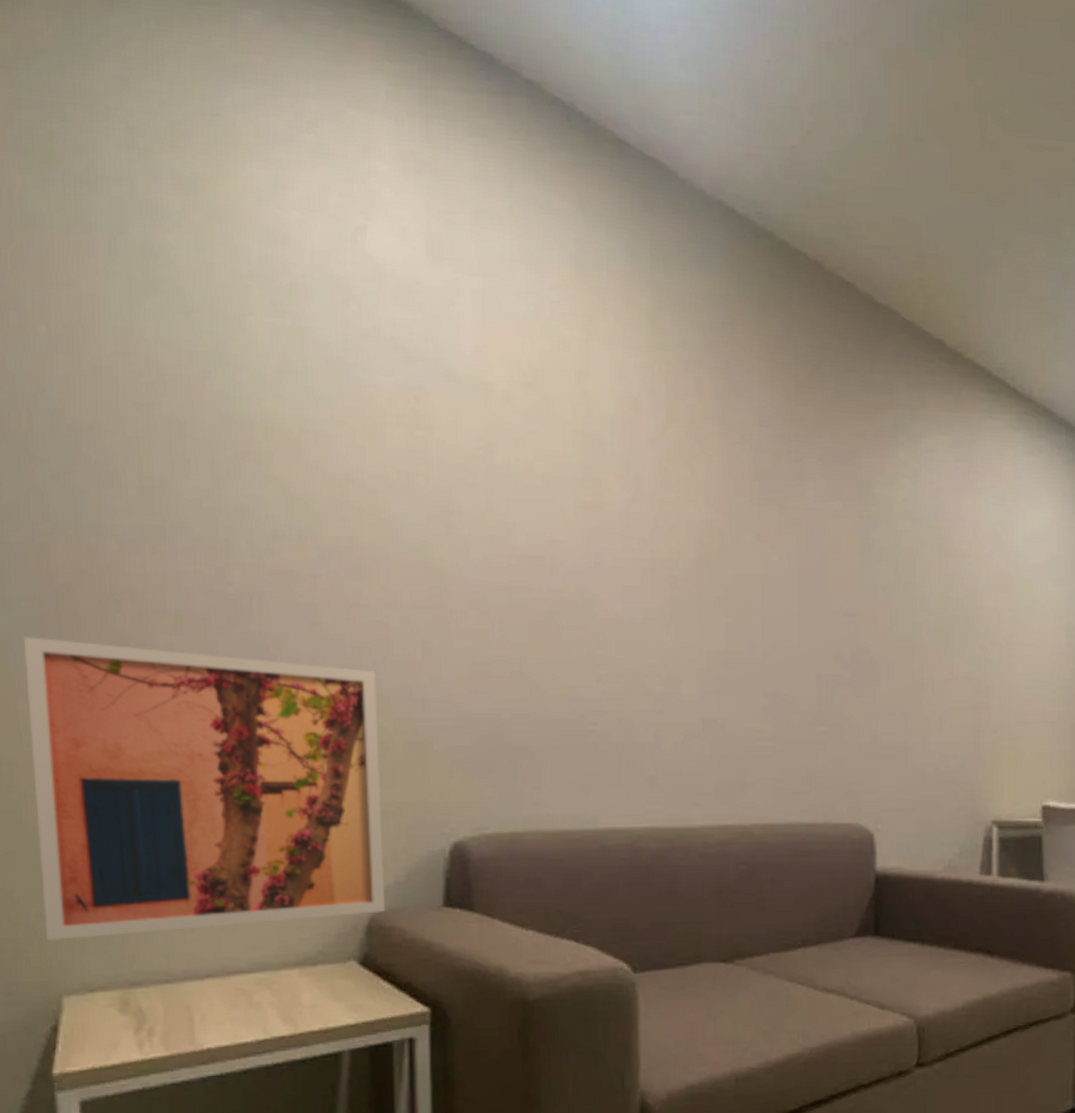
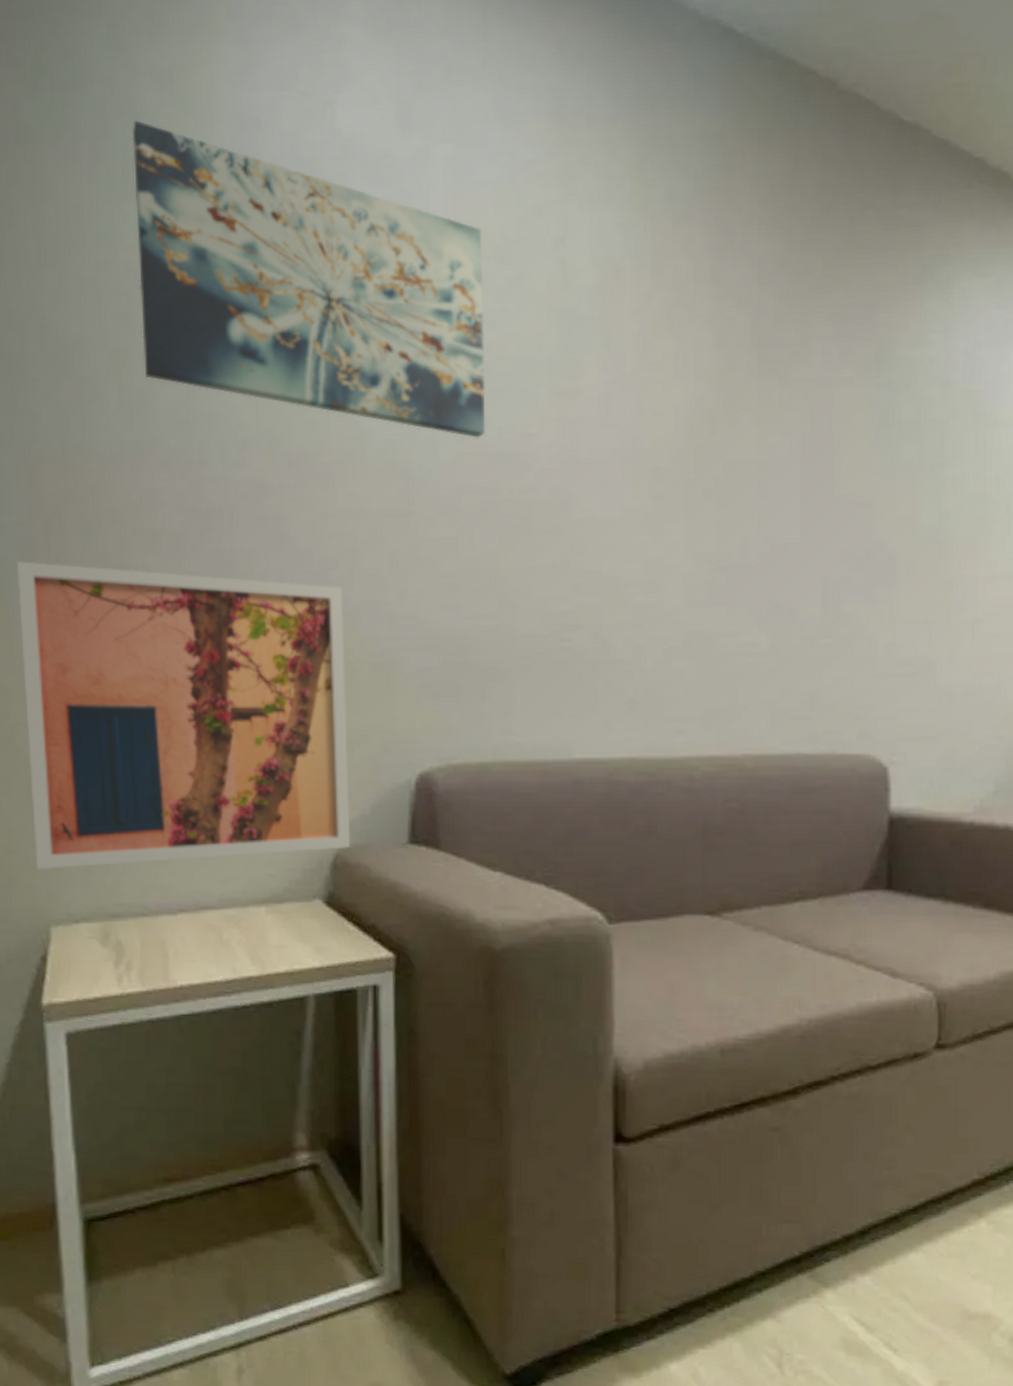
wall art: none [153,221,515,542] -> present [132,120,486,438]

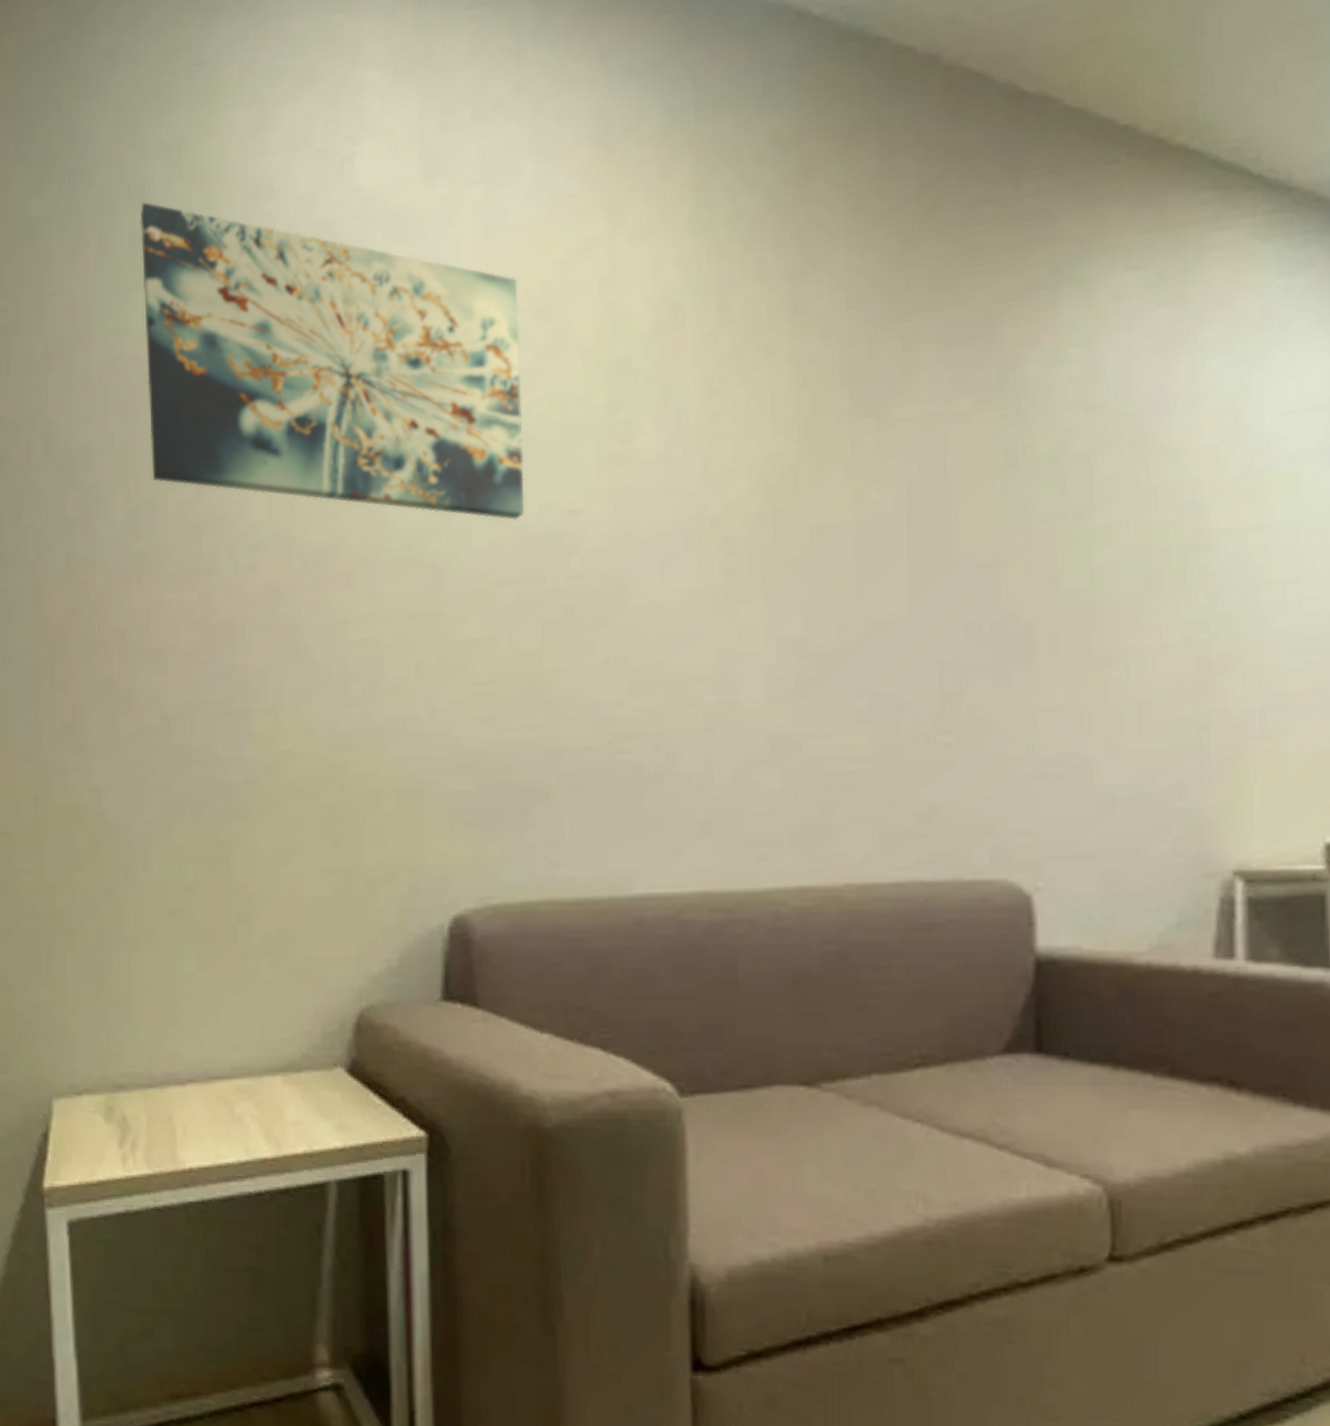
wall art: present [16,561,351,870] -> none [20,691,376,1035]

